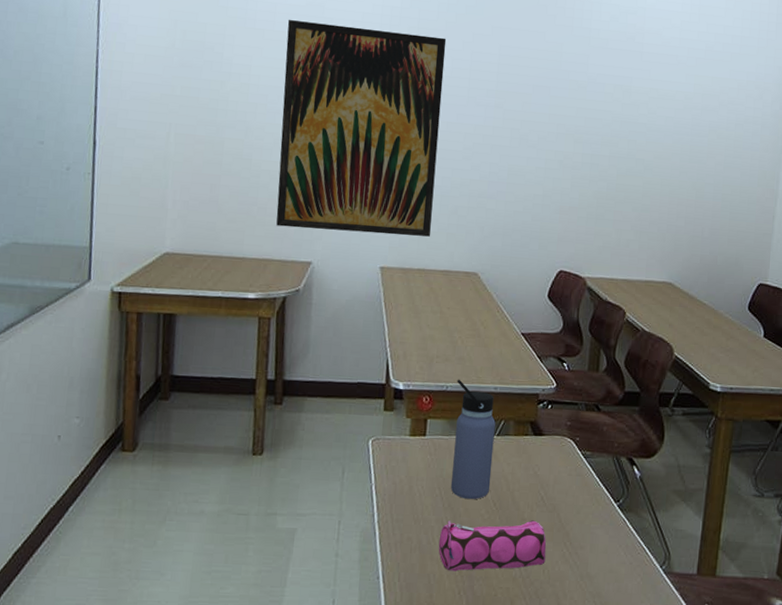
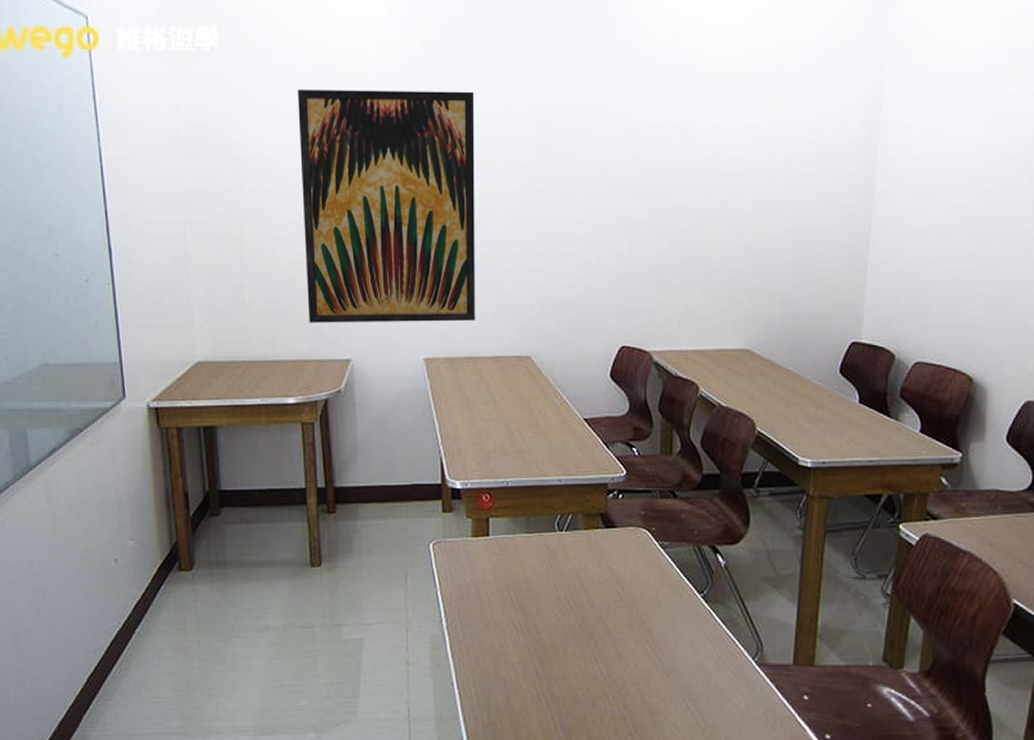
pencil case: present [438,520,547,572] -> none [512,617,627,674]
water bottle: present [451,379,496,499] -> none [517,473,563,599]

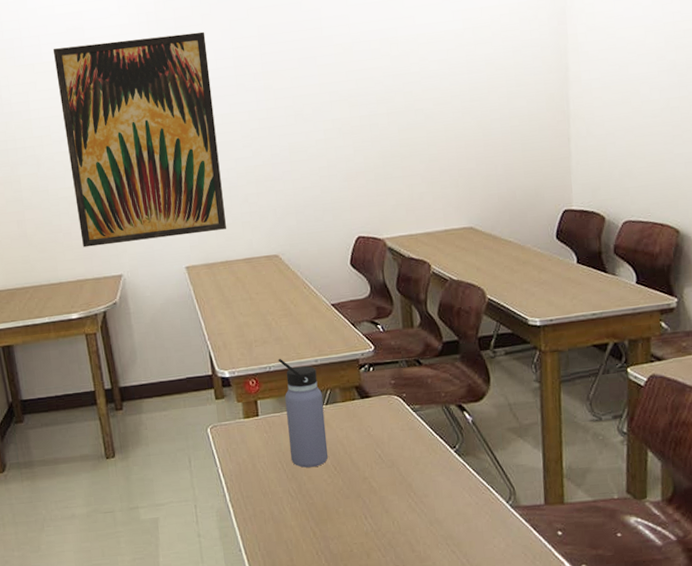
water bottle: none [517,473,563,599] -> present [278,358,329,468]

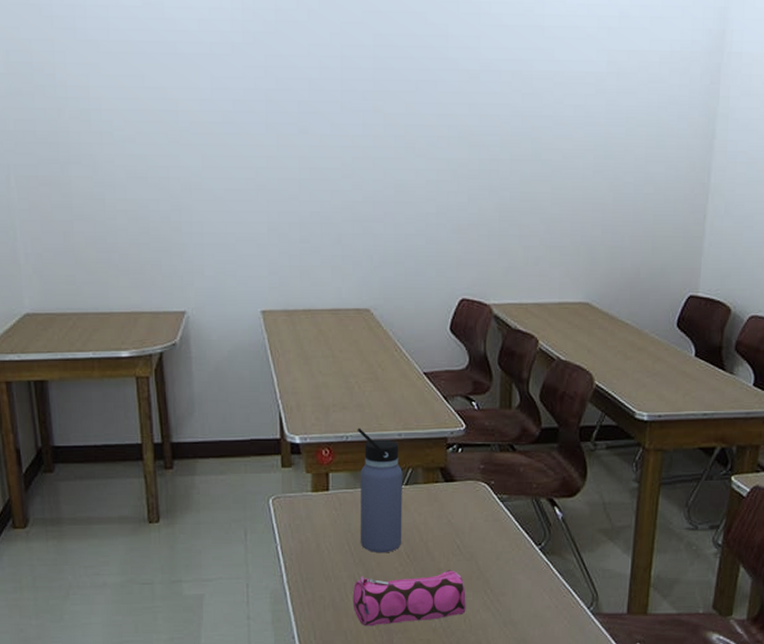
wall art: present [52,31,227,248] -> none [123,26,314,274]
pencil case: none [289,477,394,535] -> present [352,570,466,626]

